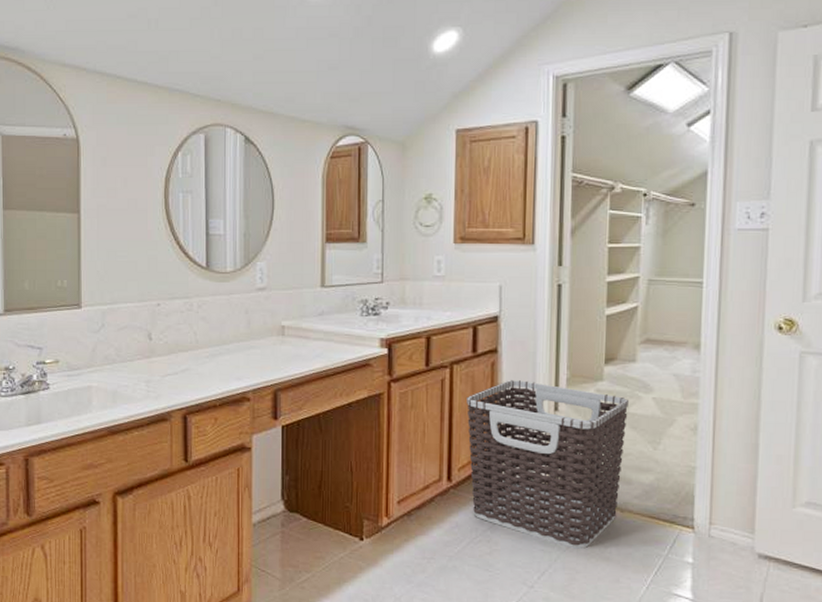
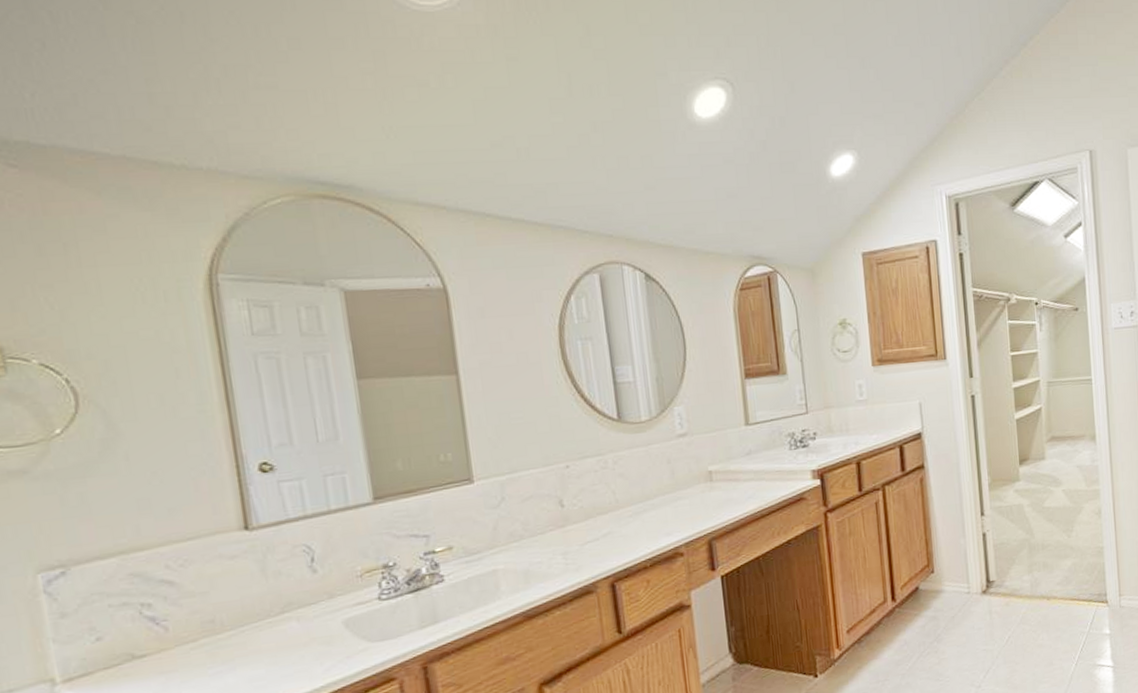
clothes hamper: present [467,380,628,549] -> none [901,491,1044,643]

